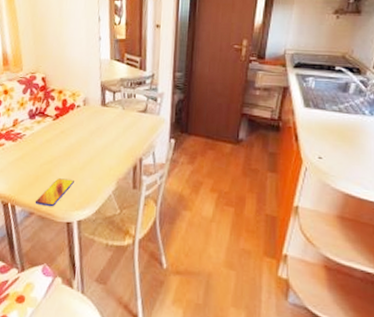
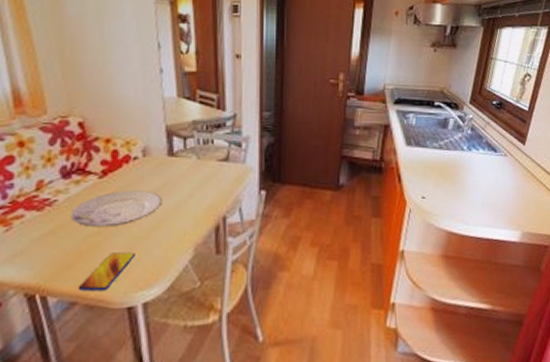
plate: none [33,130,96,159] -> present [71,190,163,228]

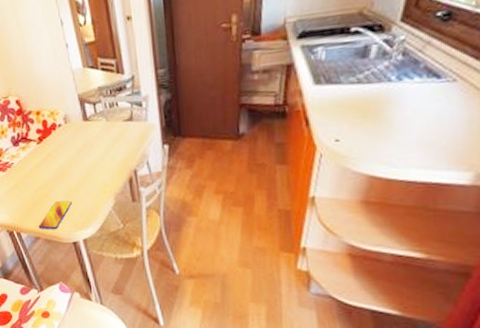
plate: present [71,190,163,228] -> none [24,151,85,183]

